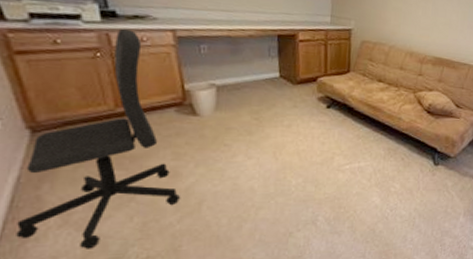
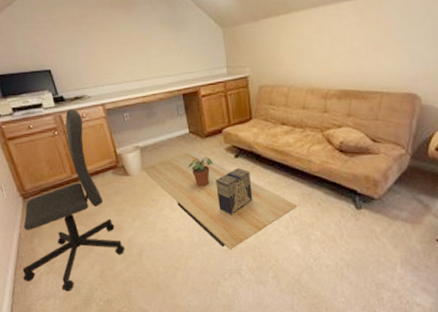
coffee table: none [215,95,383,201] -> present [141,150,298,250]
potted plant: none [272,104,303,135] -> present [187,157,213,187]
decorative box: none [301,118,340,166] -> present [216,167,253,215]

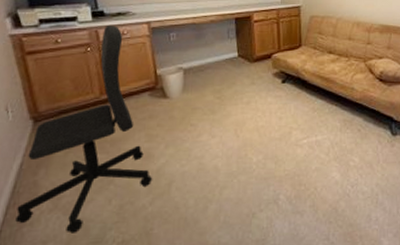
coffee table: present [141,150,298,250] -> none [182,74,339,179]
potted plant: present [187,157,213,187] -> none [232,81,260,112]
decorative box: present [216,167,253,215] -> none [260,92,296,142]

